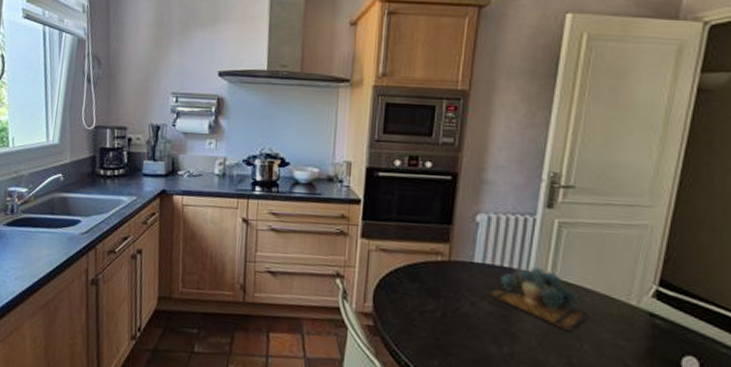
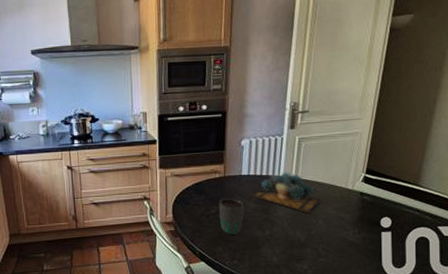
mug: none [437,291,474,346] -> present [218,198,244,235]

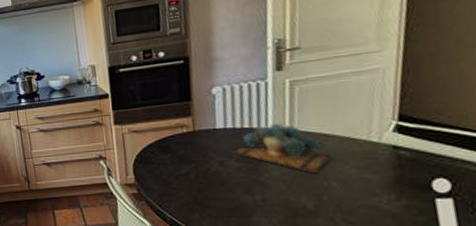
mug: present [218,198,244,235] -> none [189,156,224,199]

